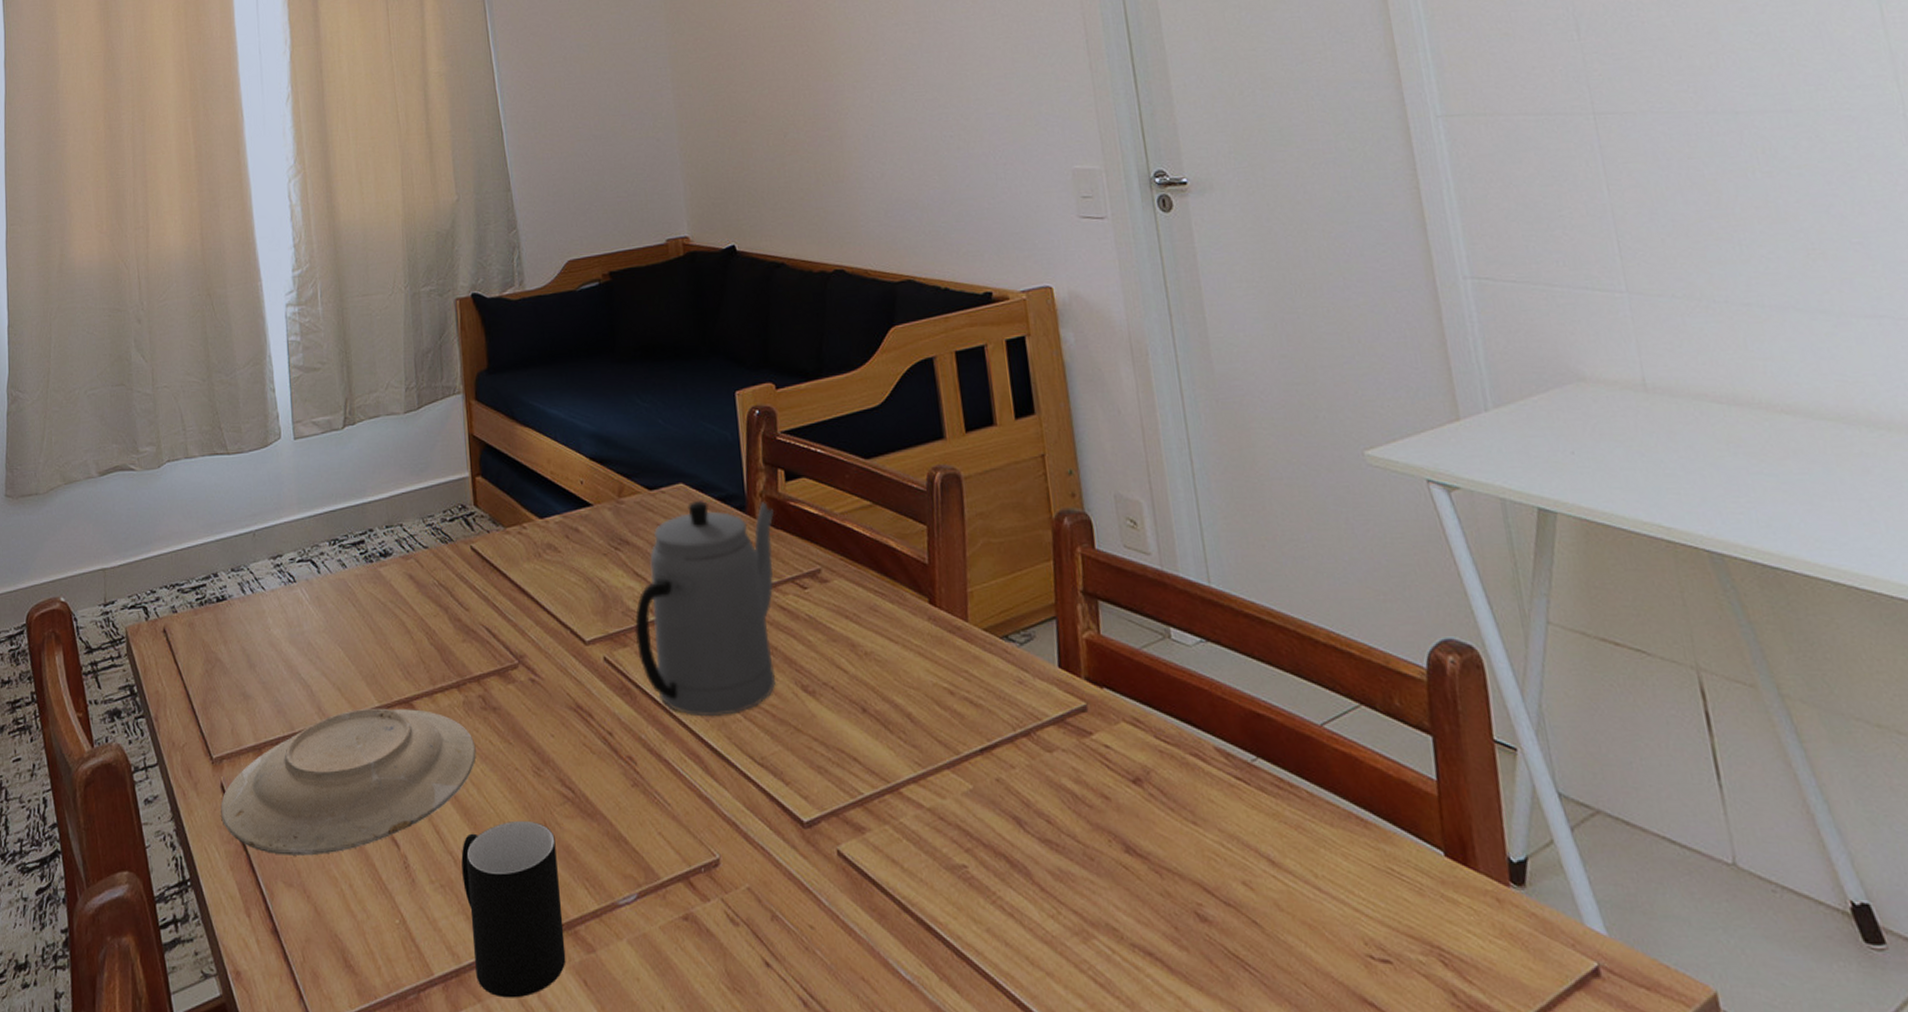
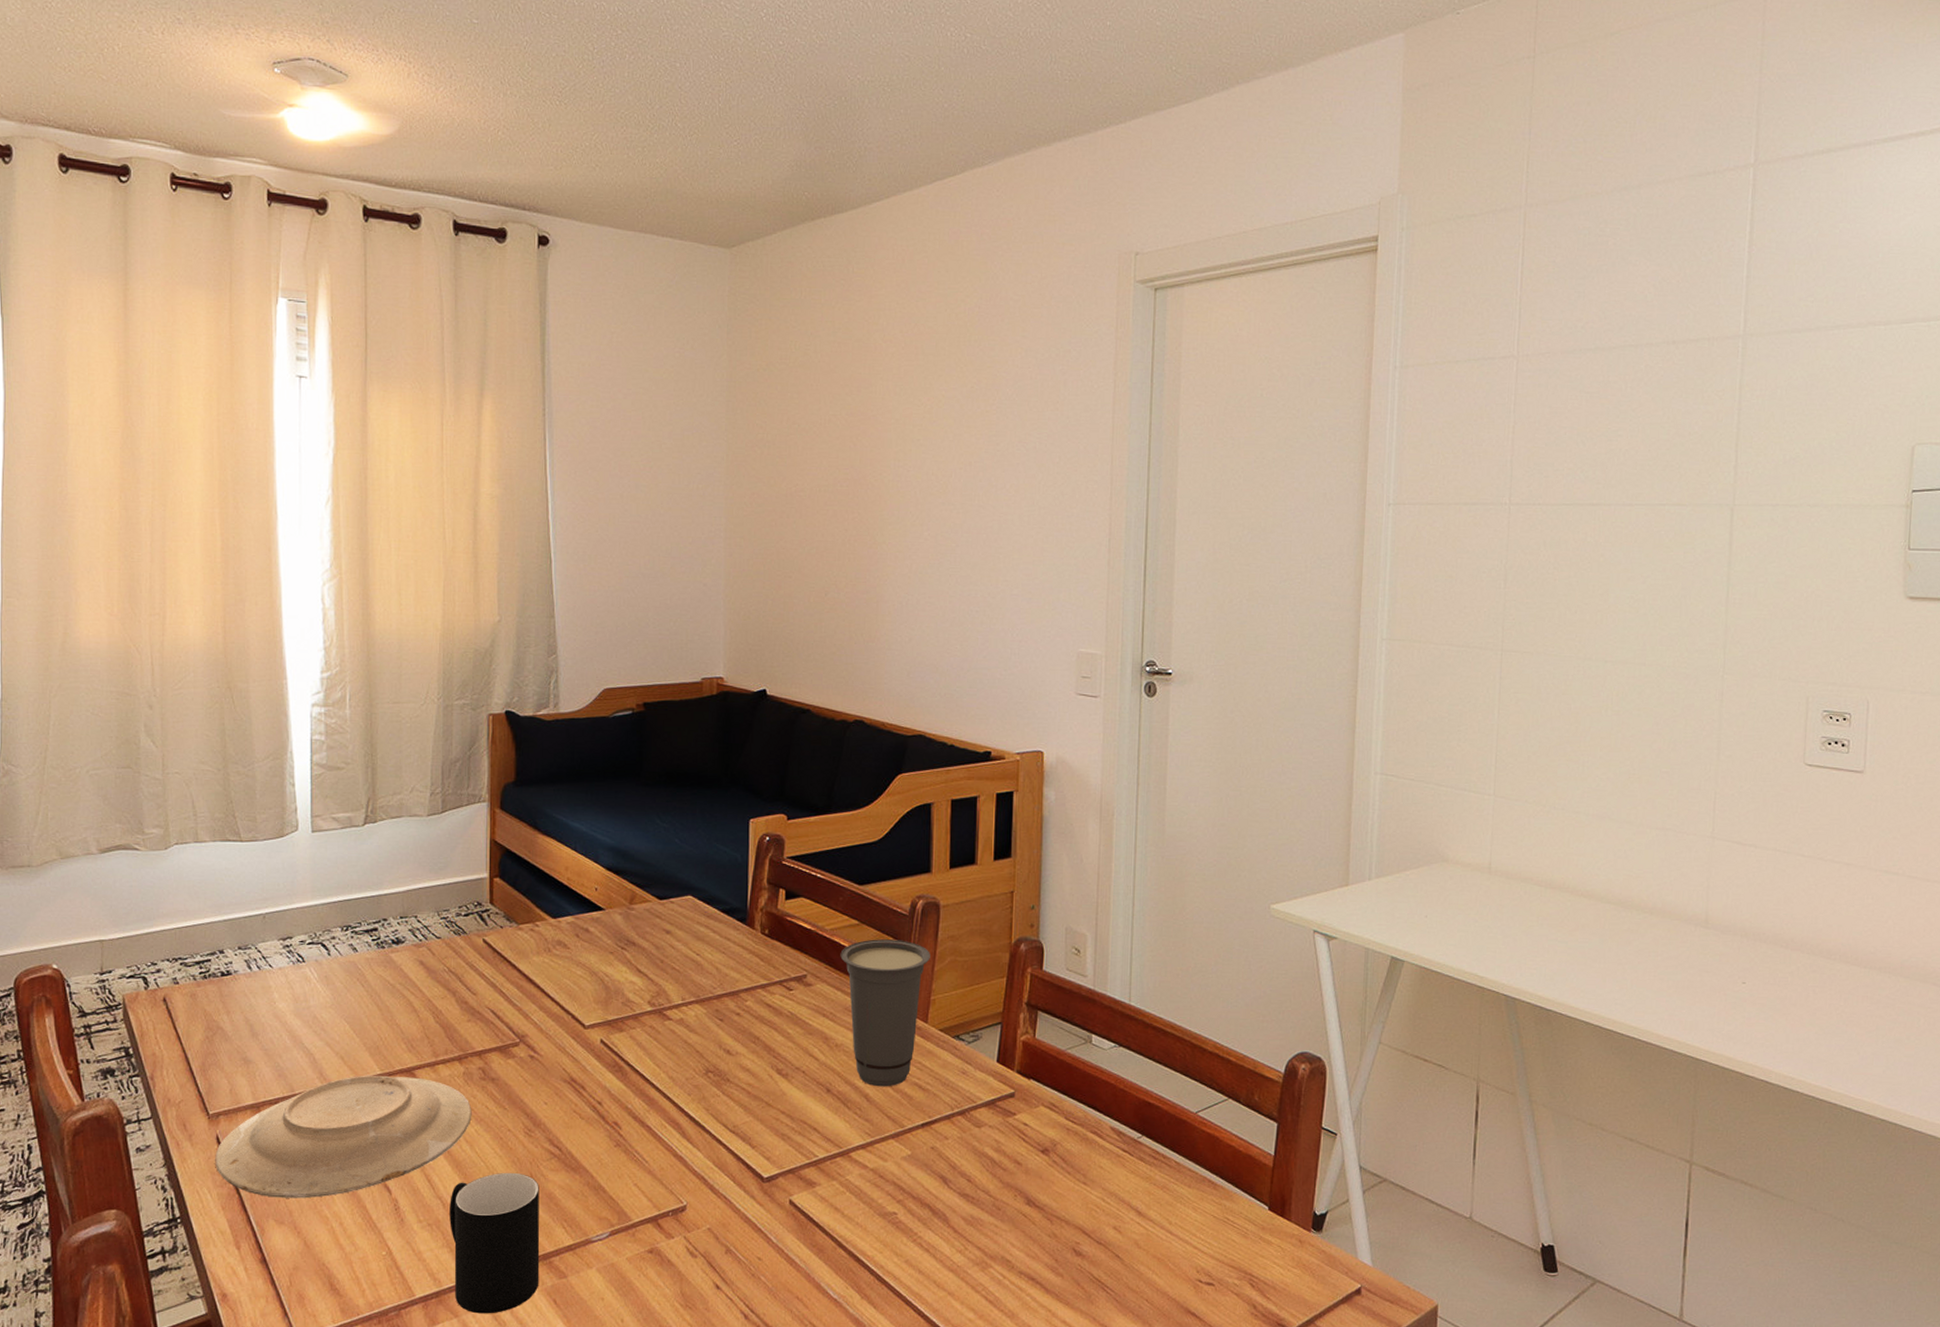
teapot: present [634,500,776,717] -> none [632,911,771,1092]
cup: none [855,521,960,704] -> present [840,939,930,1087]

